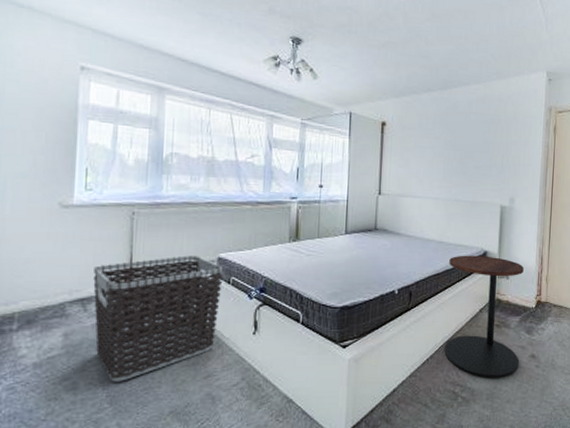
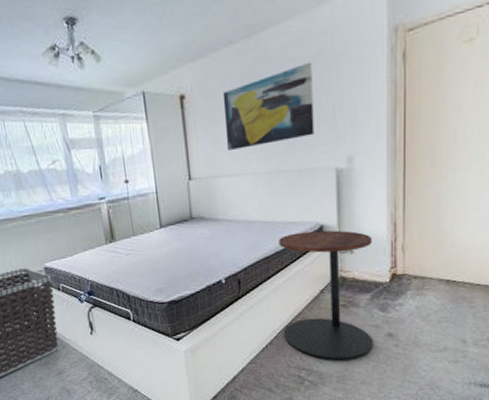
wall art: none [415,118,489,176] -> present [222,62,314,150]

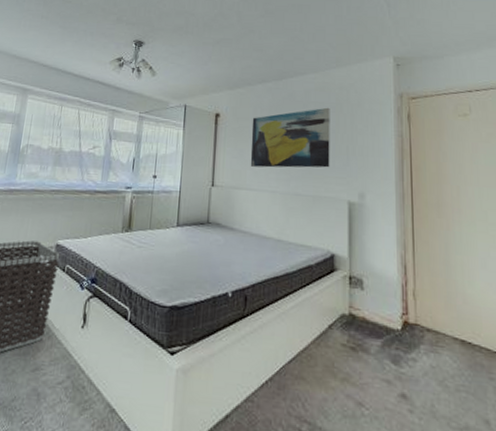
side table: present [279,230,373,360] -> none [287,257,385,419]

